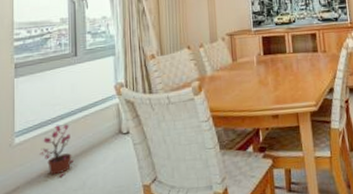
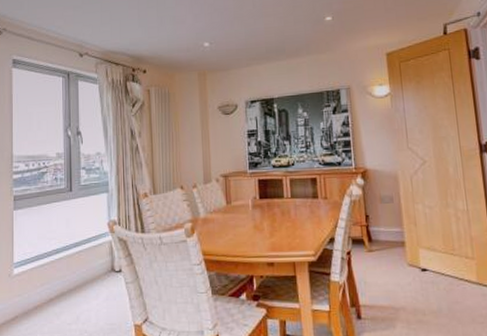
potted plant: present [39,124,73,177] -> none [36,258,68,310]

